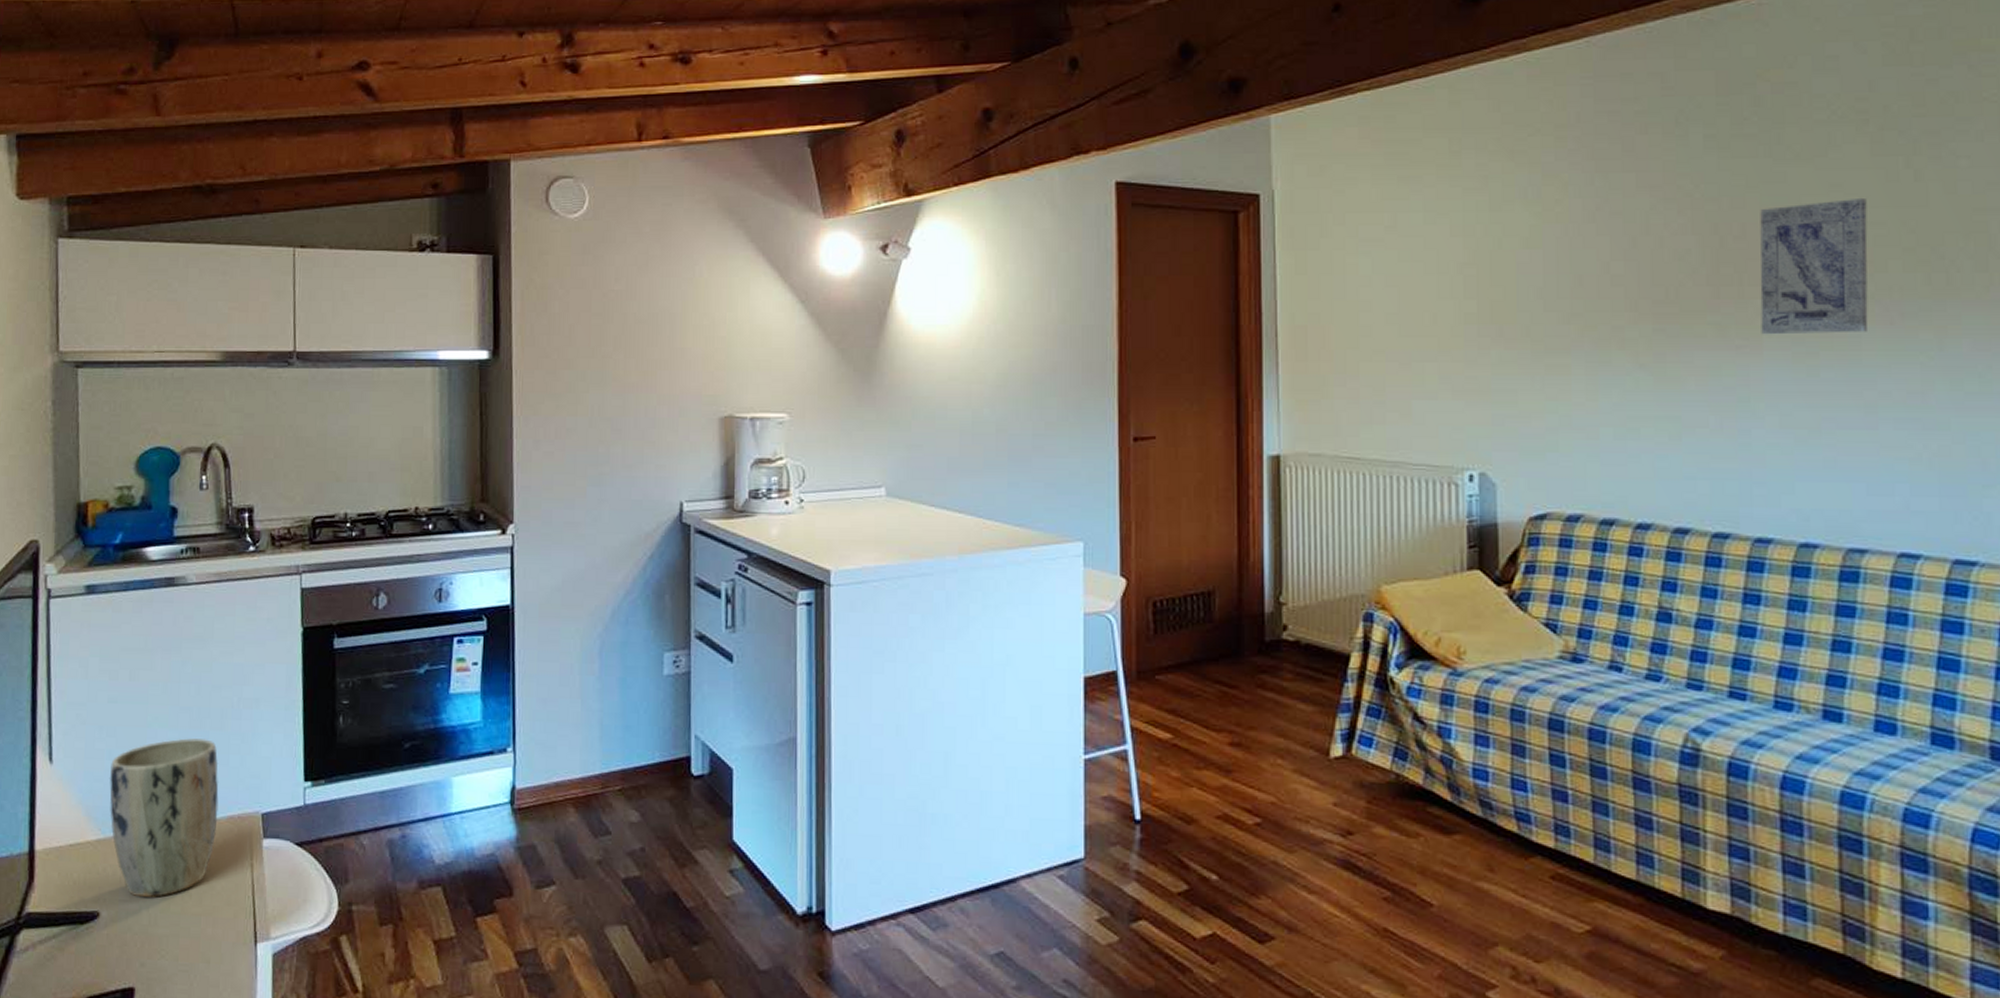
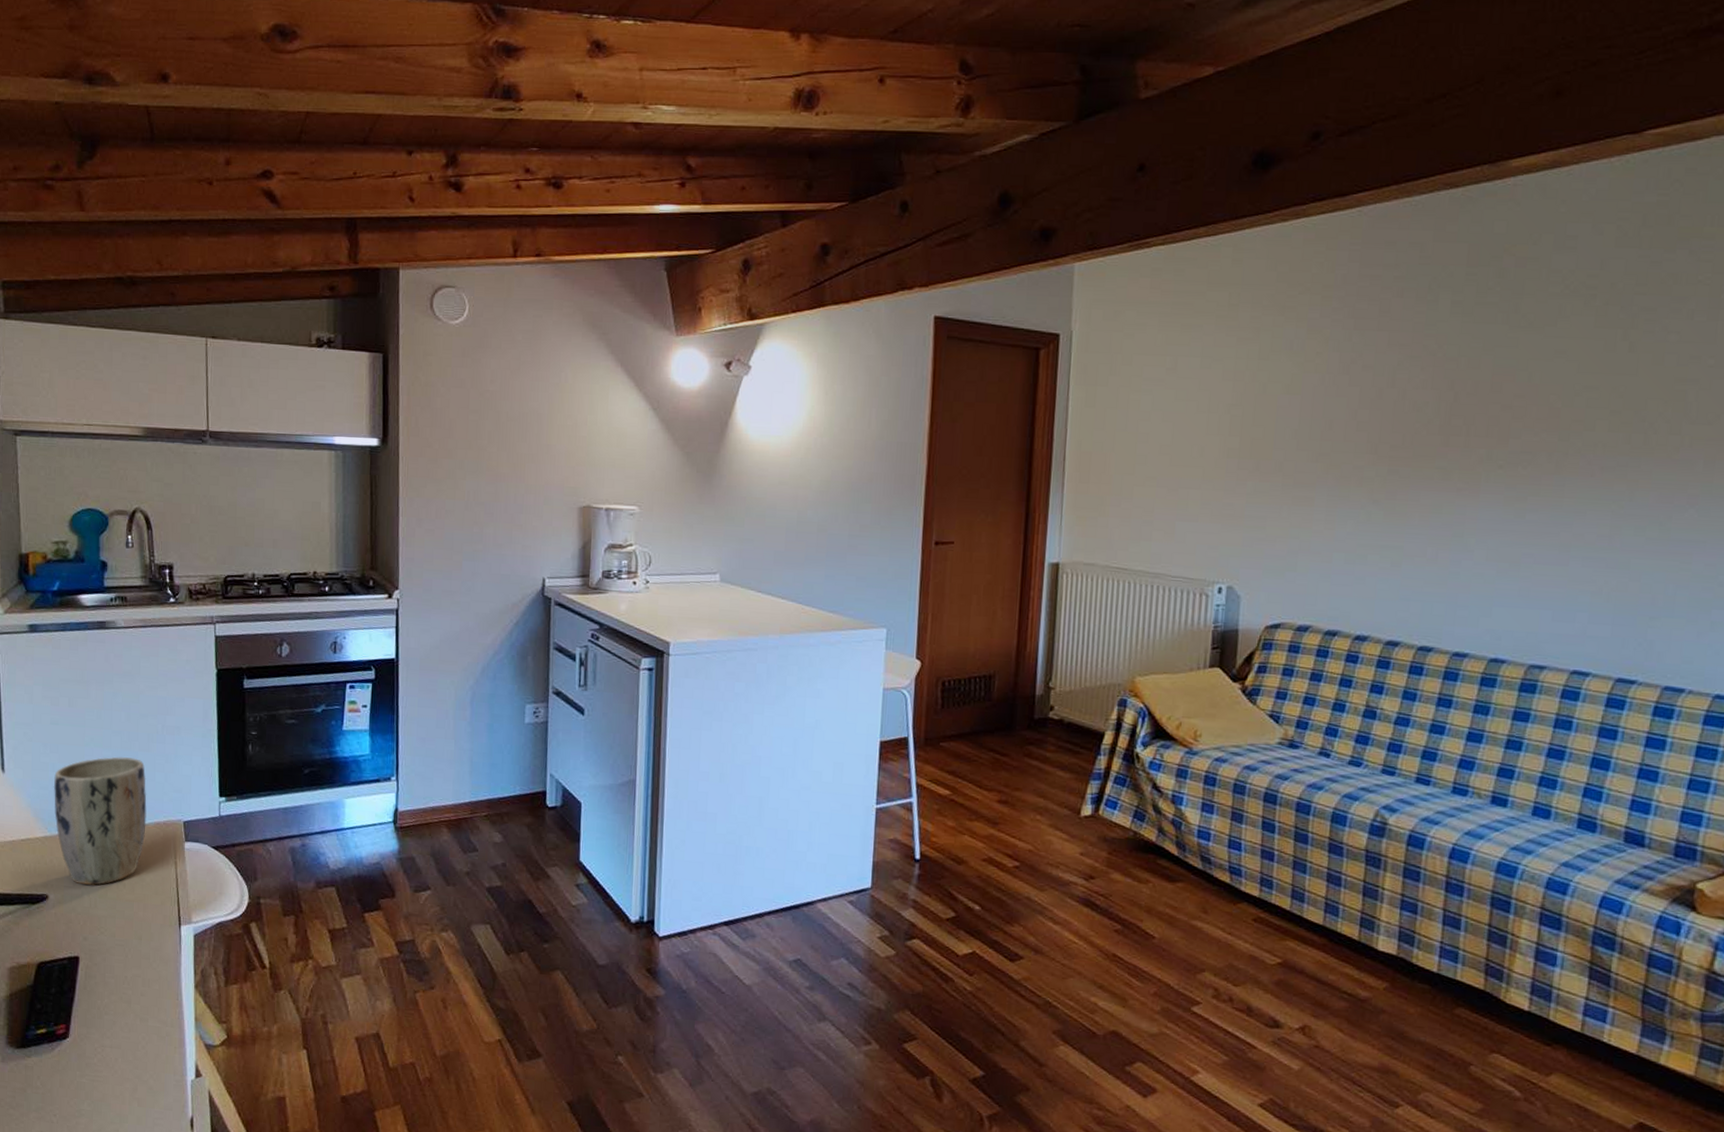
wall art: present [1760,197,1868,335] -> none [1480,364,1585,482]

